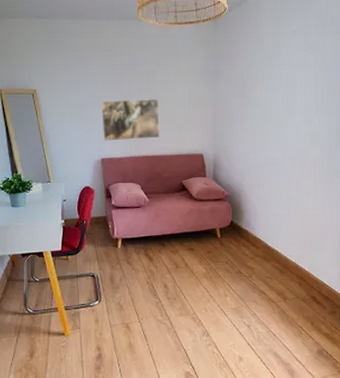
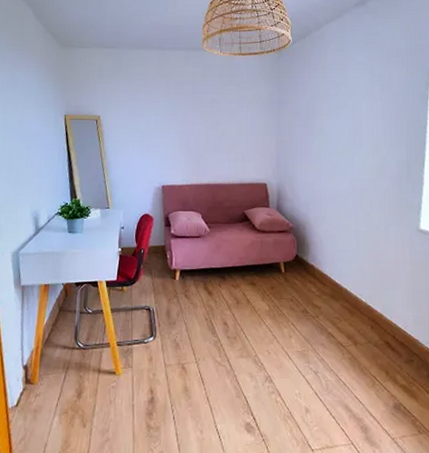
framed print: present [100,99,160,141] -> none [163,127,222,168]

